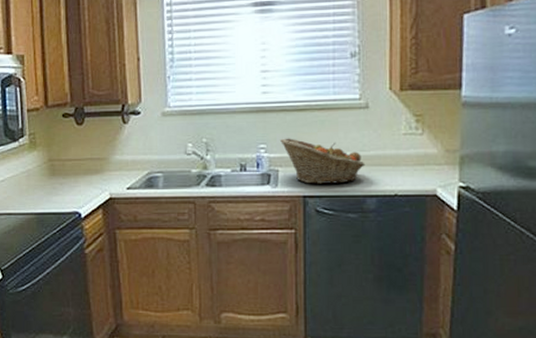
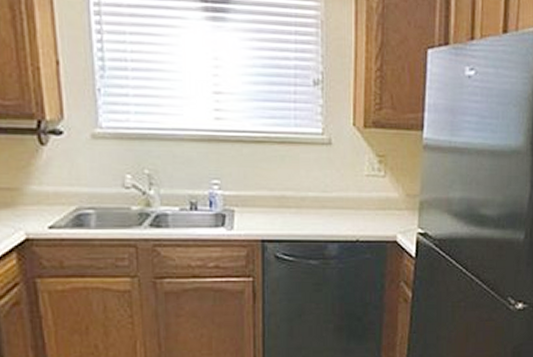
fruit basket: present [280,138,366,184] -> none [236,173,328,227]

